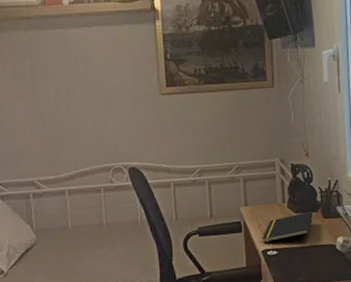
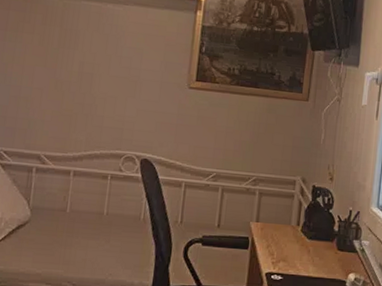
notepad: present [262,212,313,243] -> none [268,240,327,266]

